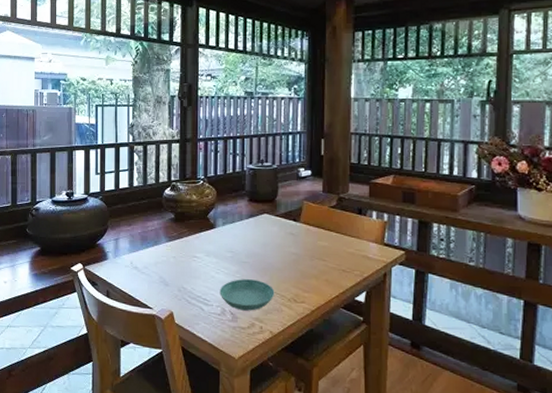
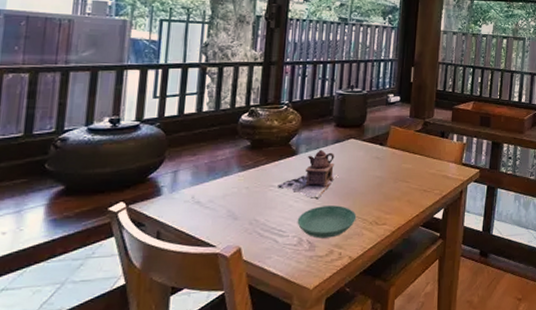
teapot: none [200,224,255,273] -> present [278,150,339,200]

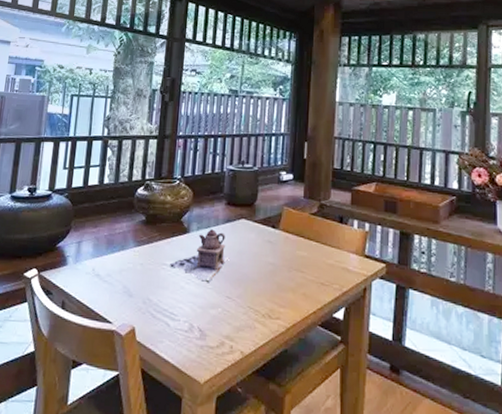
saucer: present [297,205,357,238] -> none [188,290,248,328]

